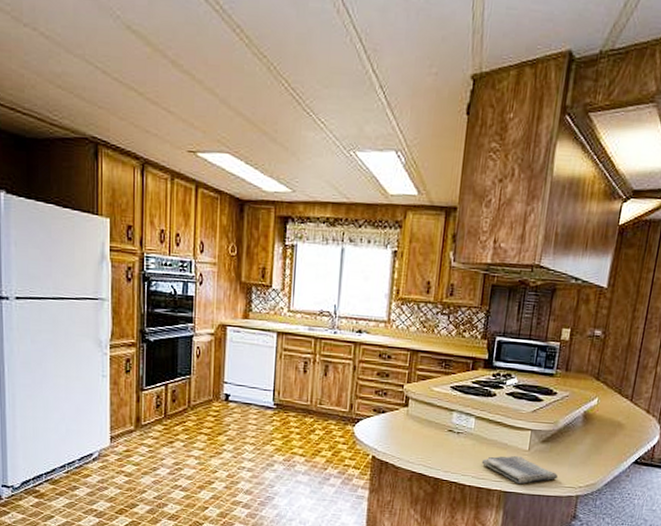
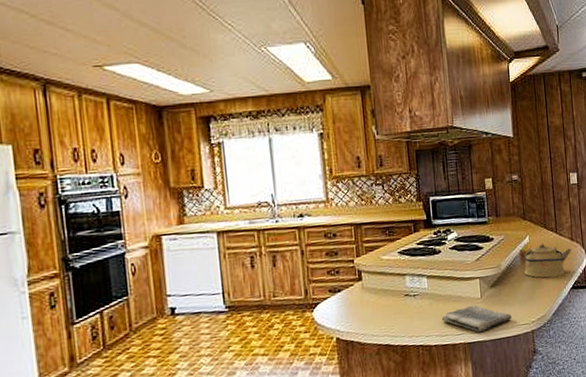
kettle: none [583,408,645,447] -> present [524,243,572,278]

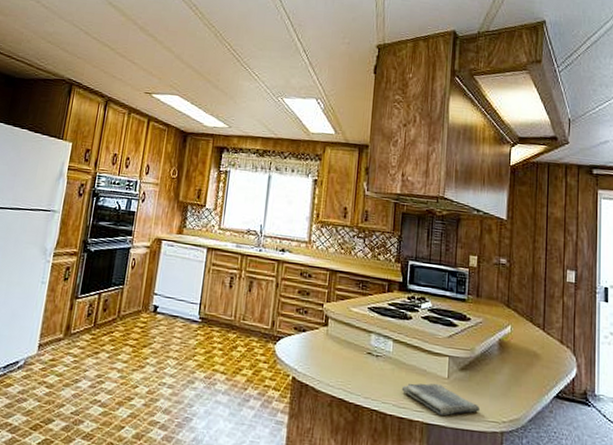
kettle: present [524,243,572,278] -> none [501,337,560,380]

